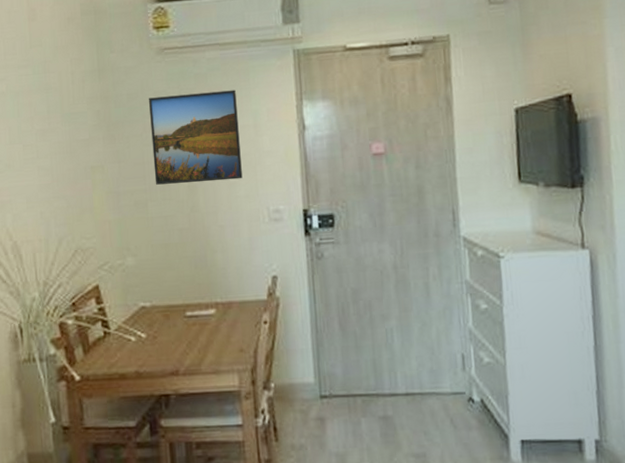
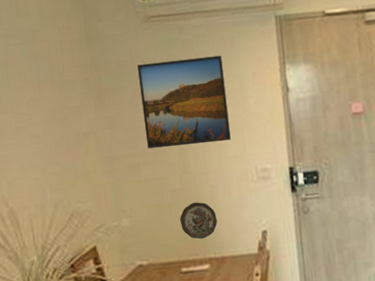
decorative plate: none [186,242,225,282] -> present [180,202,217,239]

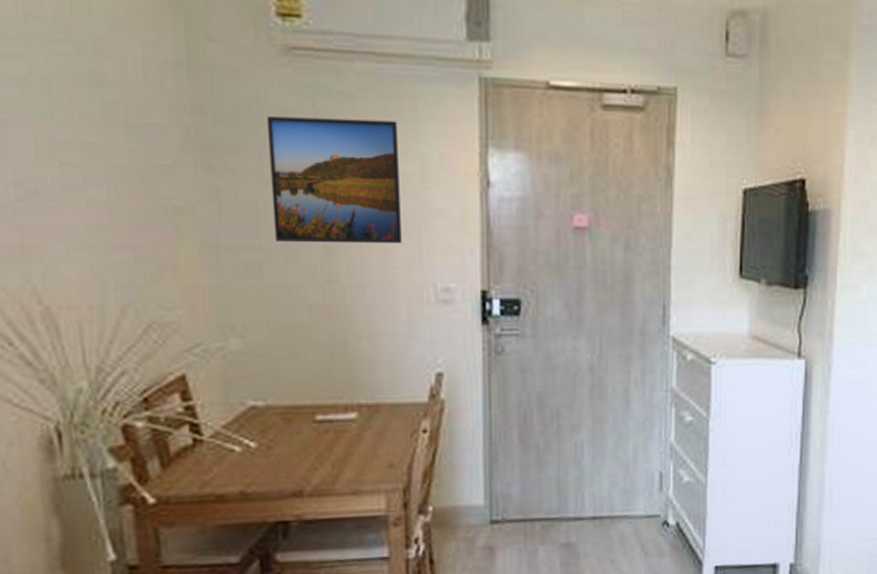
decorative plate: present [180,202,217,239] -> none [318,325,373,377]

